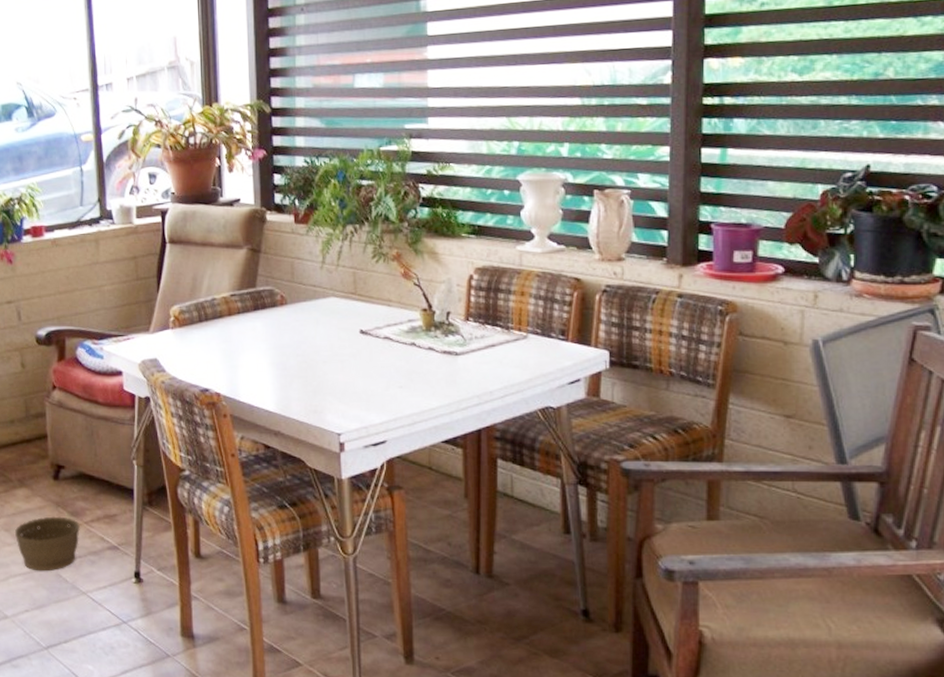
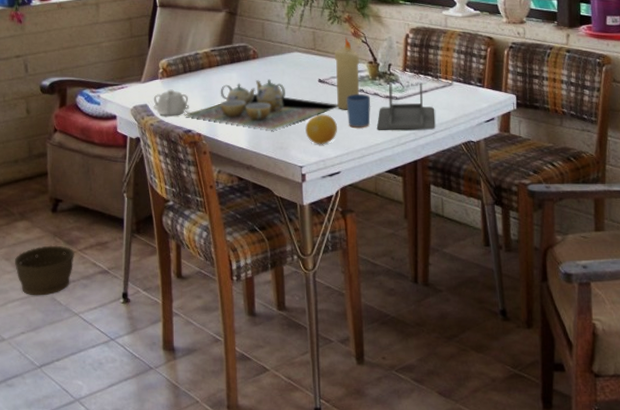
sugar bowl: none [164,341,206,373] -> present [153,89,189,116]
tea set: none [199,329,385,390] -> present [183,79,339,130]
fruit: none [344,372,384,408] -> present [305,114,338,144]
candle: none [380,278,411,368] -> present [335,37,360,110]
mug: none [394,348,425,389] -> present [346,94,371,128]
napkin holder: none [432,334,505,393] -> present [377,82,436,131]

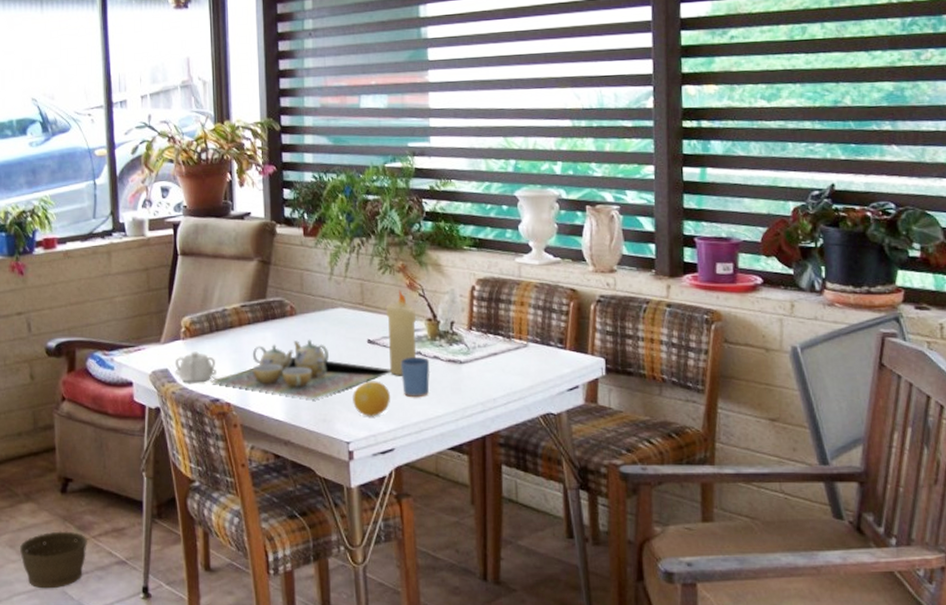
napkin holder: present [377,82,436,131] -> none [438,343,508,401]

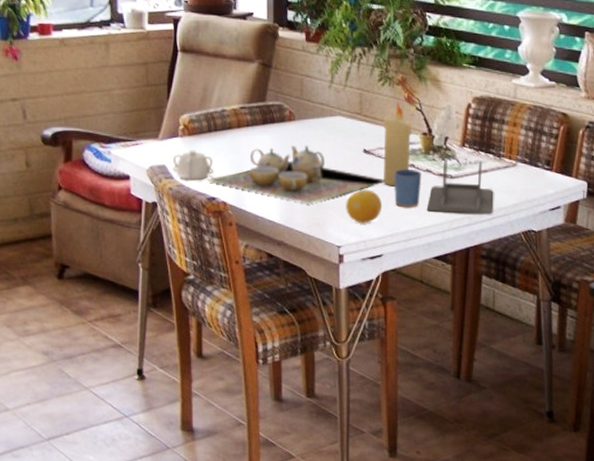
basket: present [19,531,87,588] -> none [16,314,84,366]
napkin holder: none [438,343,508,401] -> present [427,158,494,215]

